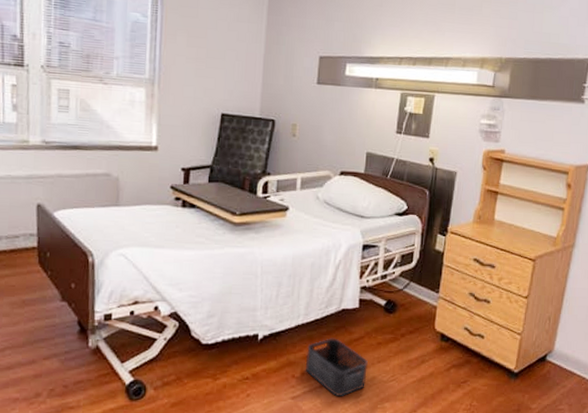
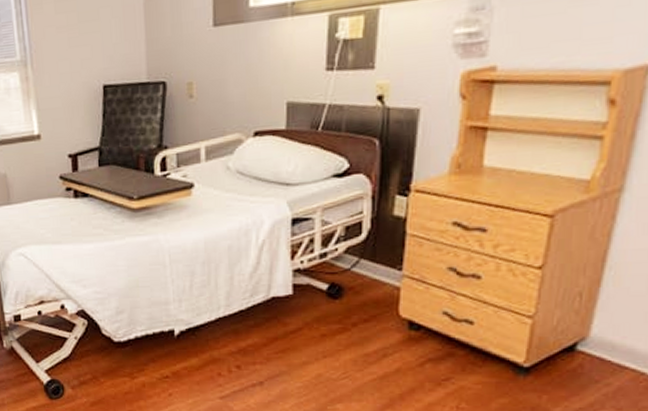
storage bin: present [306,338,368,396] -> none [233,331,310,396]

